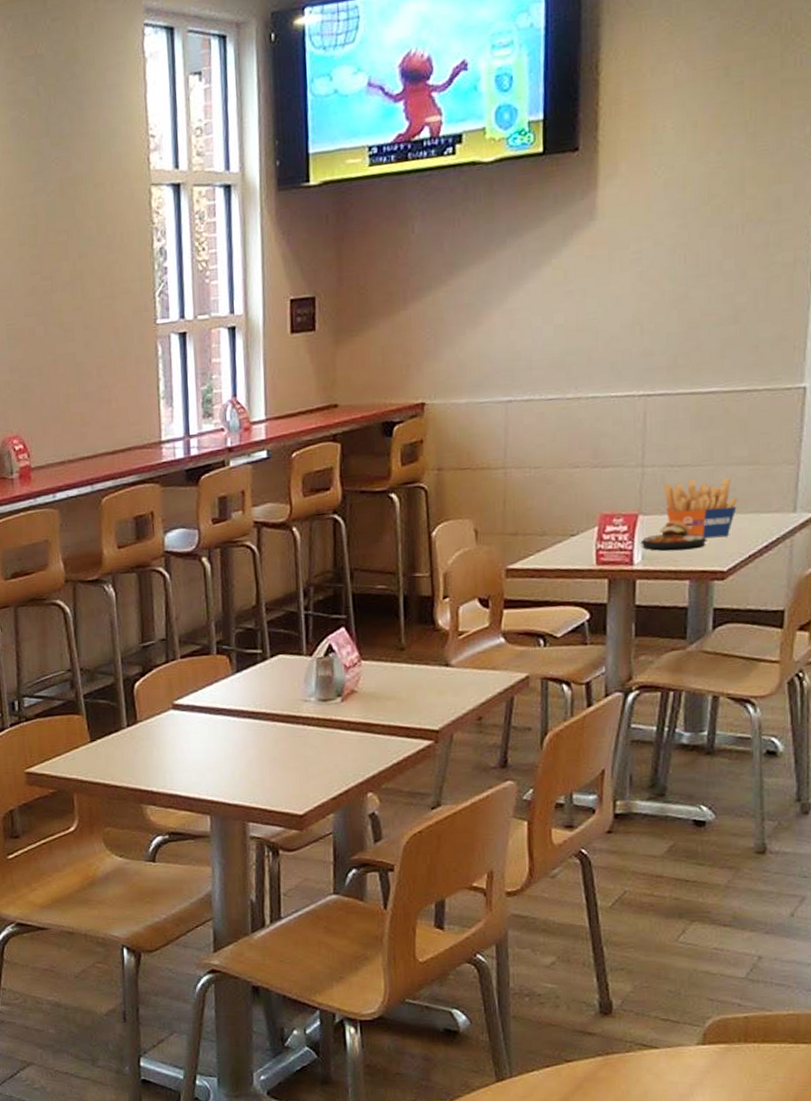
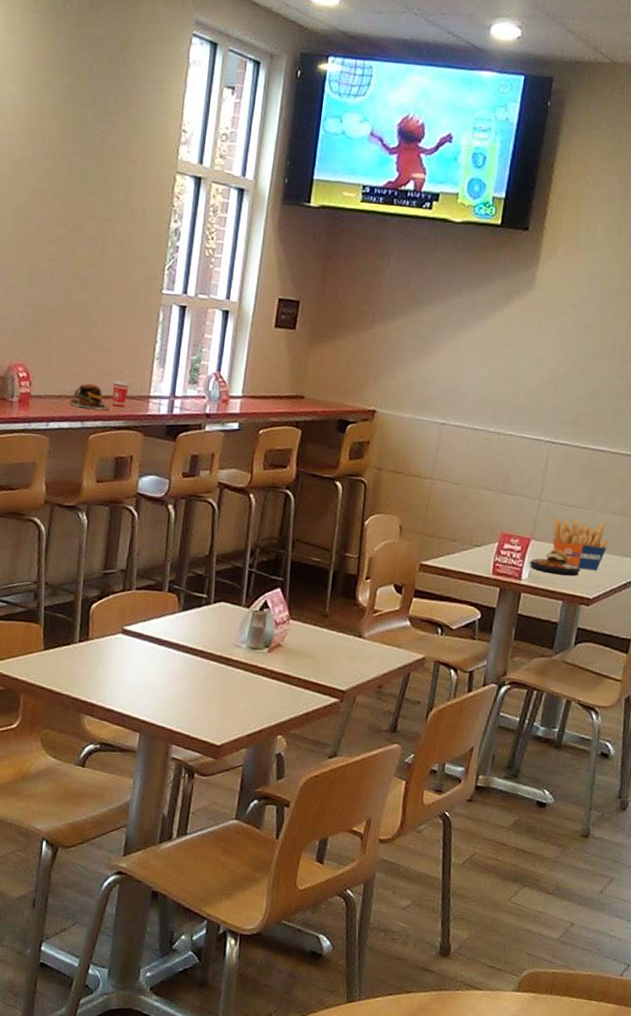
burger: none [74,441,119,471] -> present [69,383,109,411]
beverage cup: none [114,417,138,461] -> present [112,366,130,407]

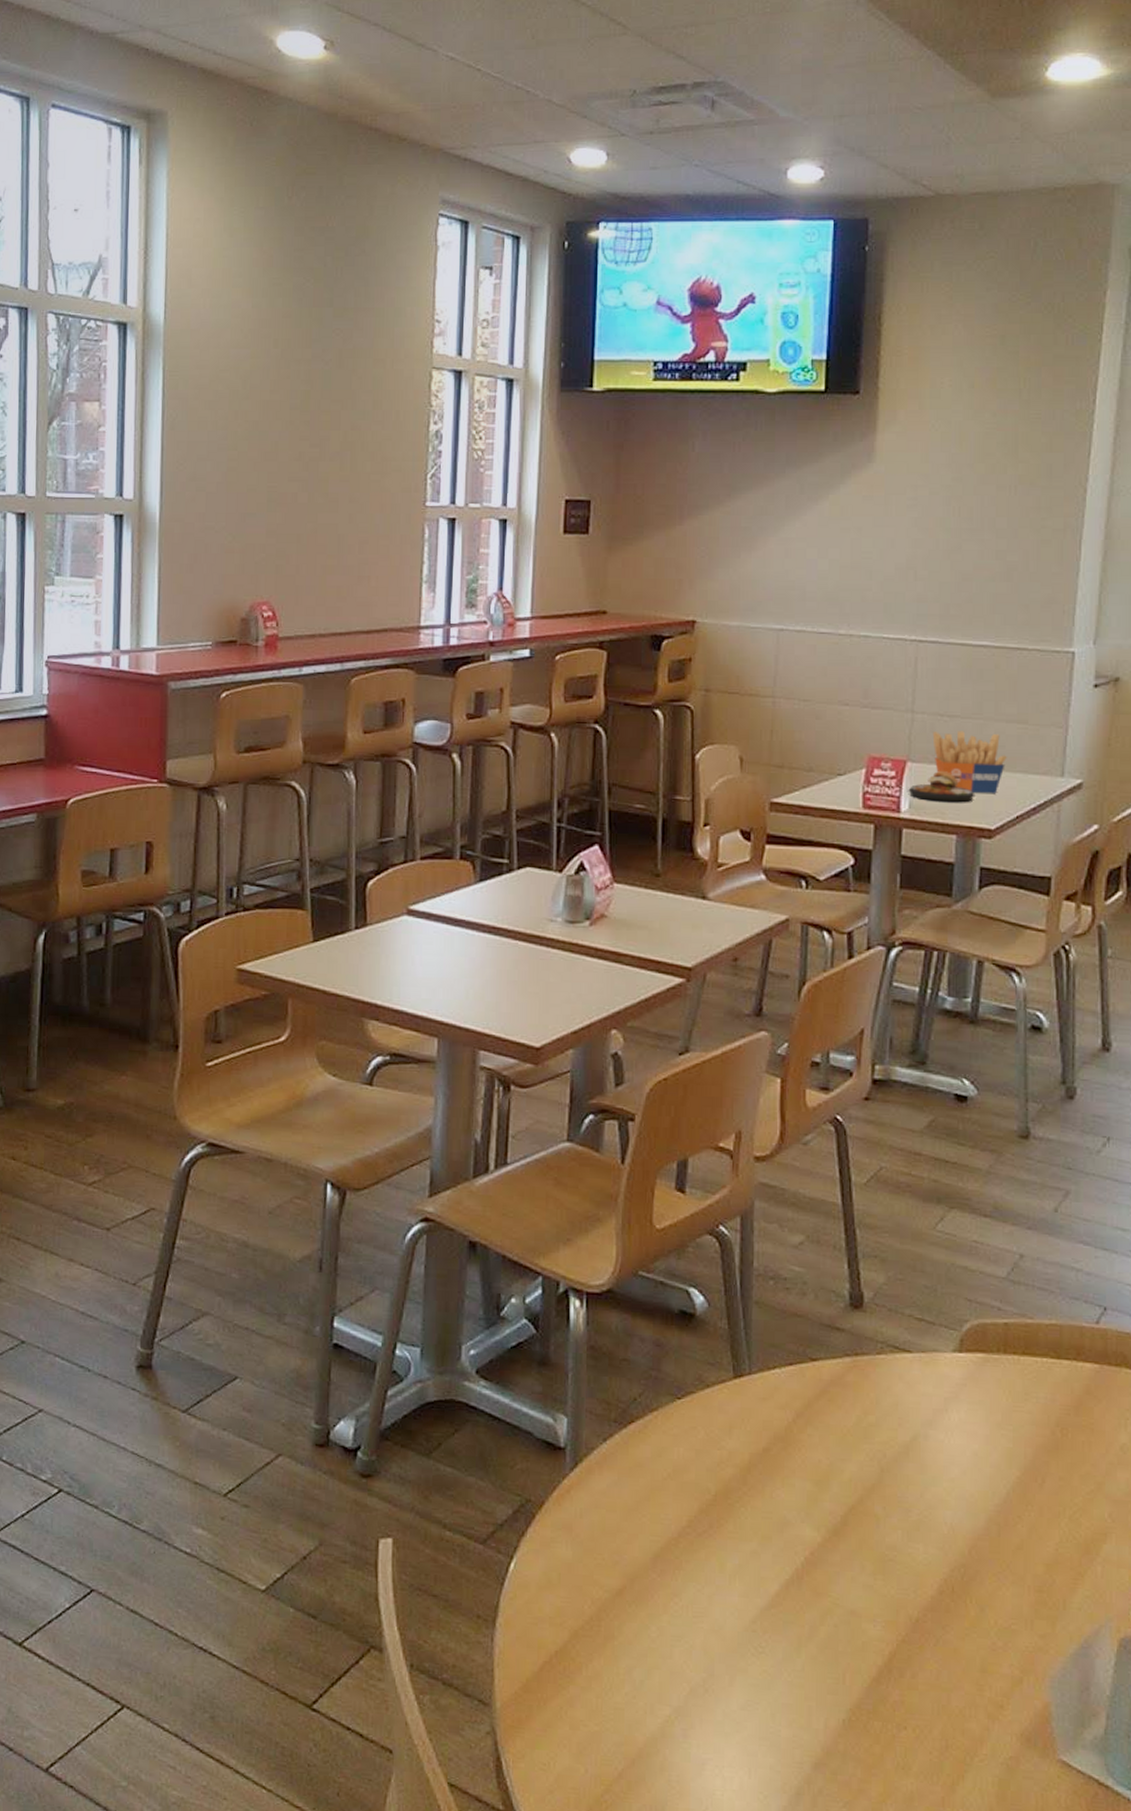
burger: present [69,383,109,411] -> none [325,618,373,648]
beverage cup: present [112,366,130,407] -> none [373,595,396,642]

